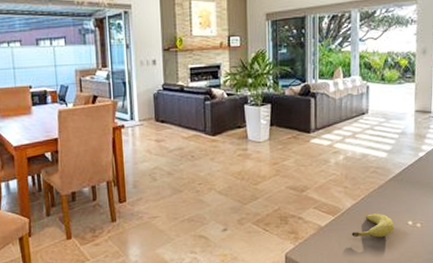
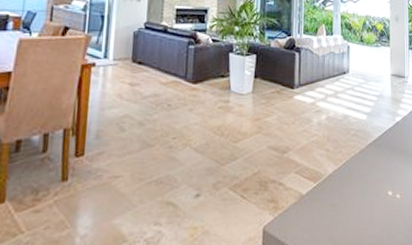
fruit: present [351,213,395,238] -> none [333,181,375,210]

